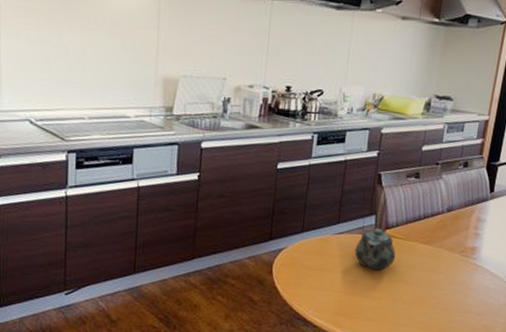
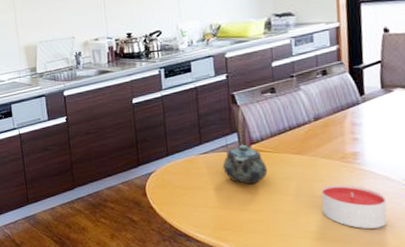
candle: none [434,277,489,322] -> present [321,184,387,228]

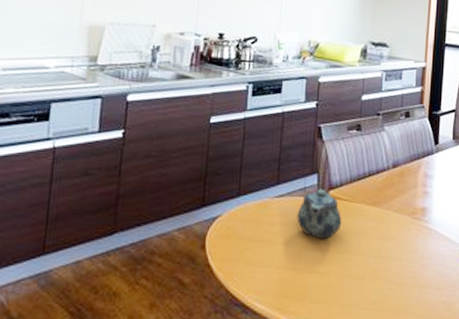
candle: present [321,184,387,228] -> none [388,244,445,298]

